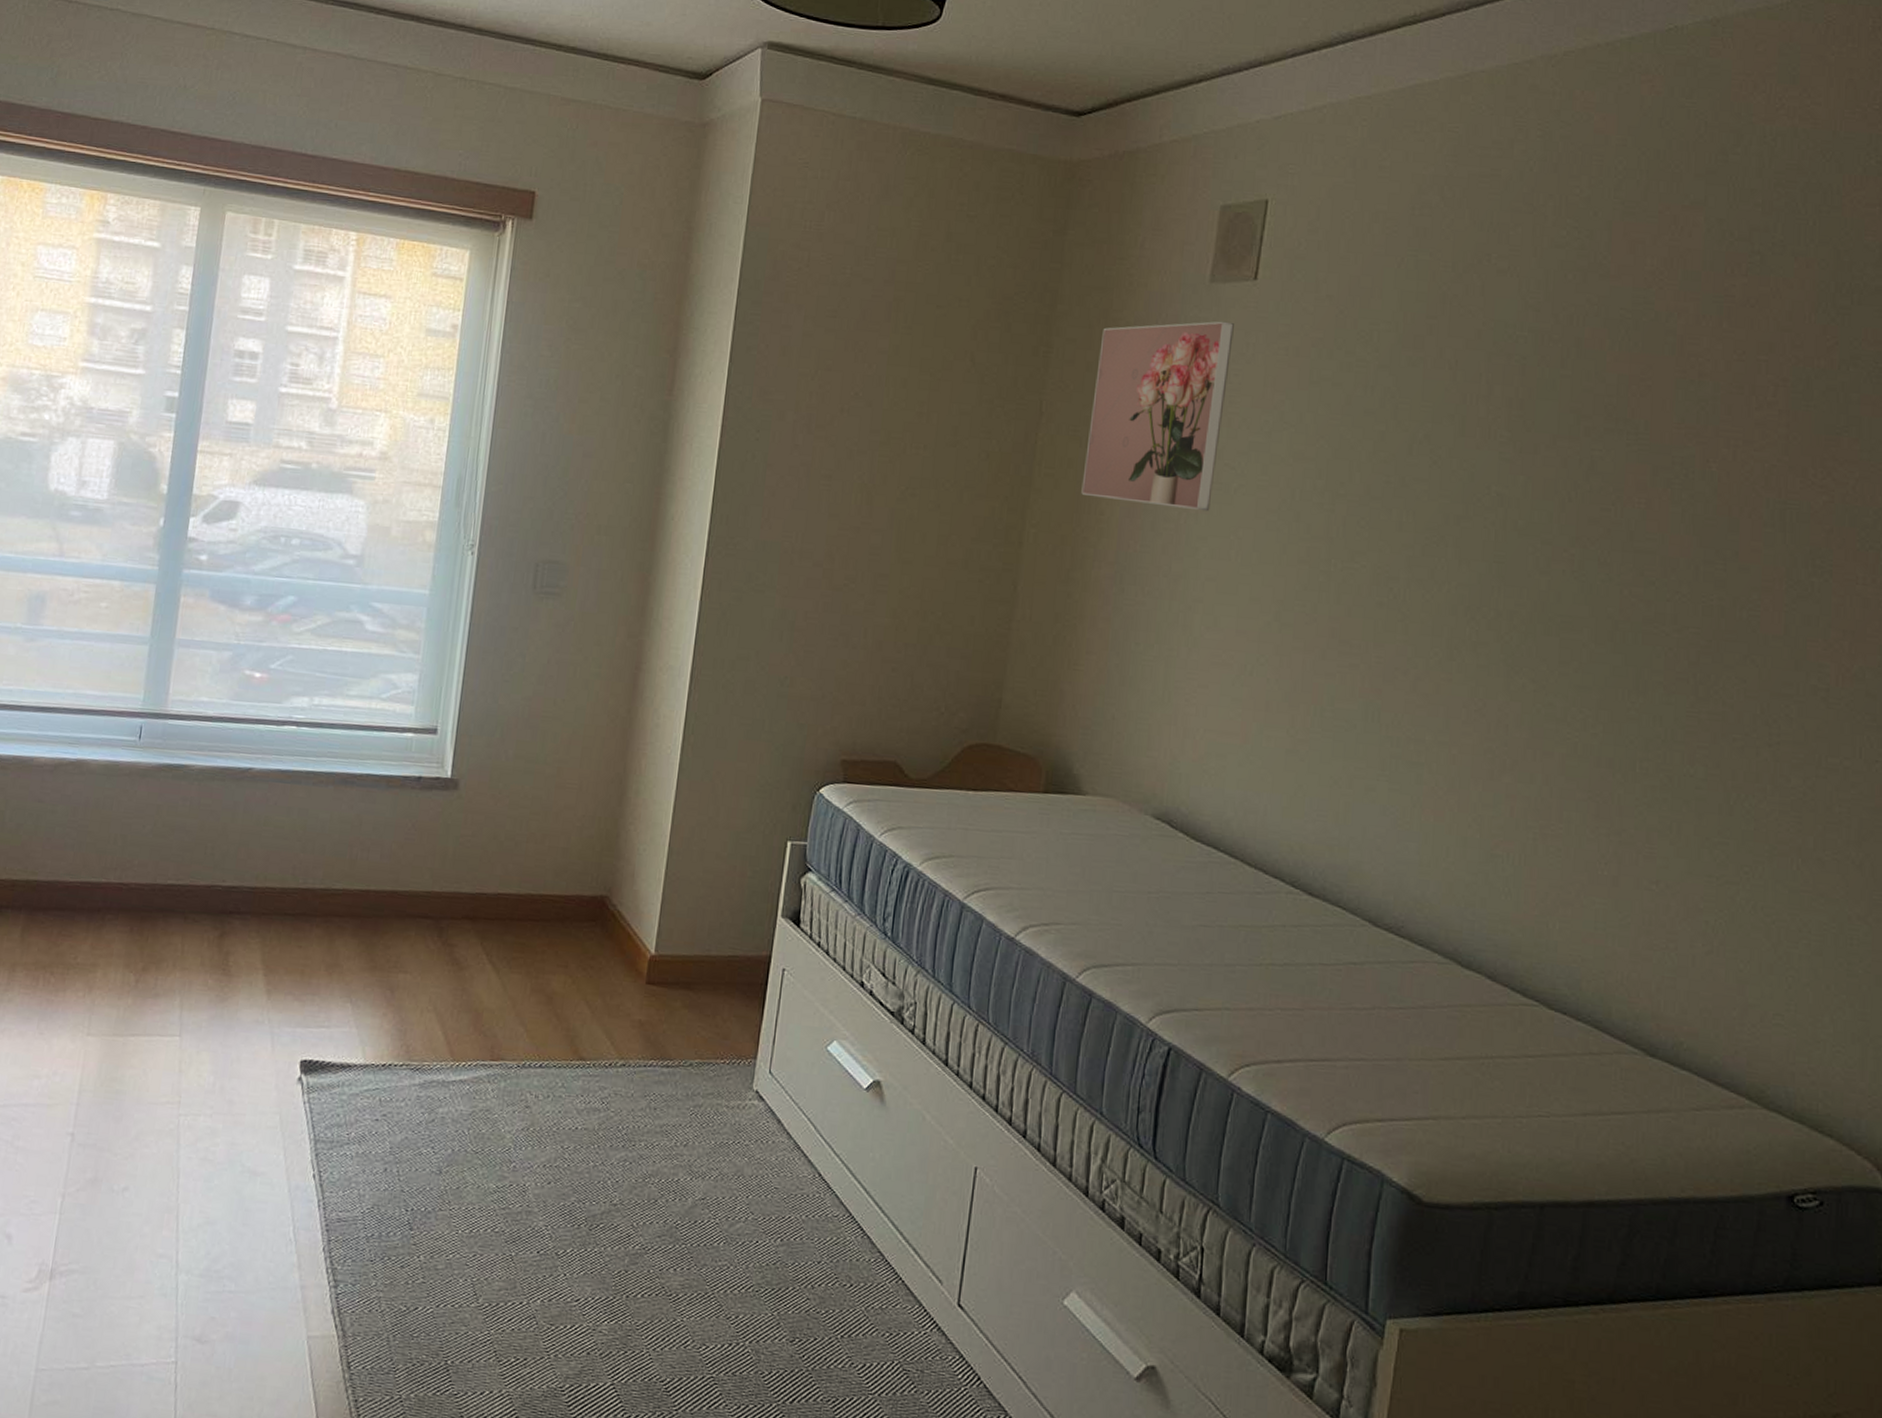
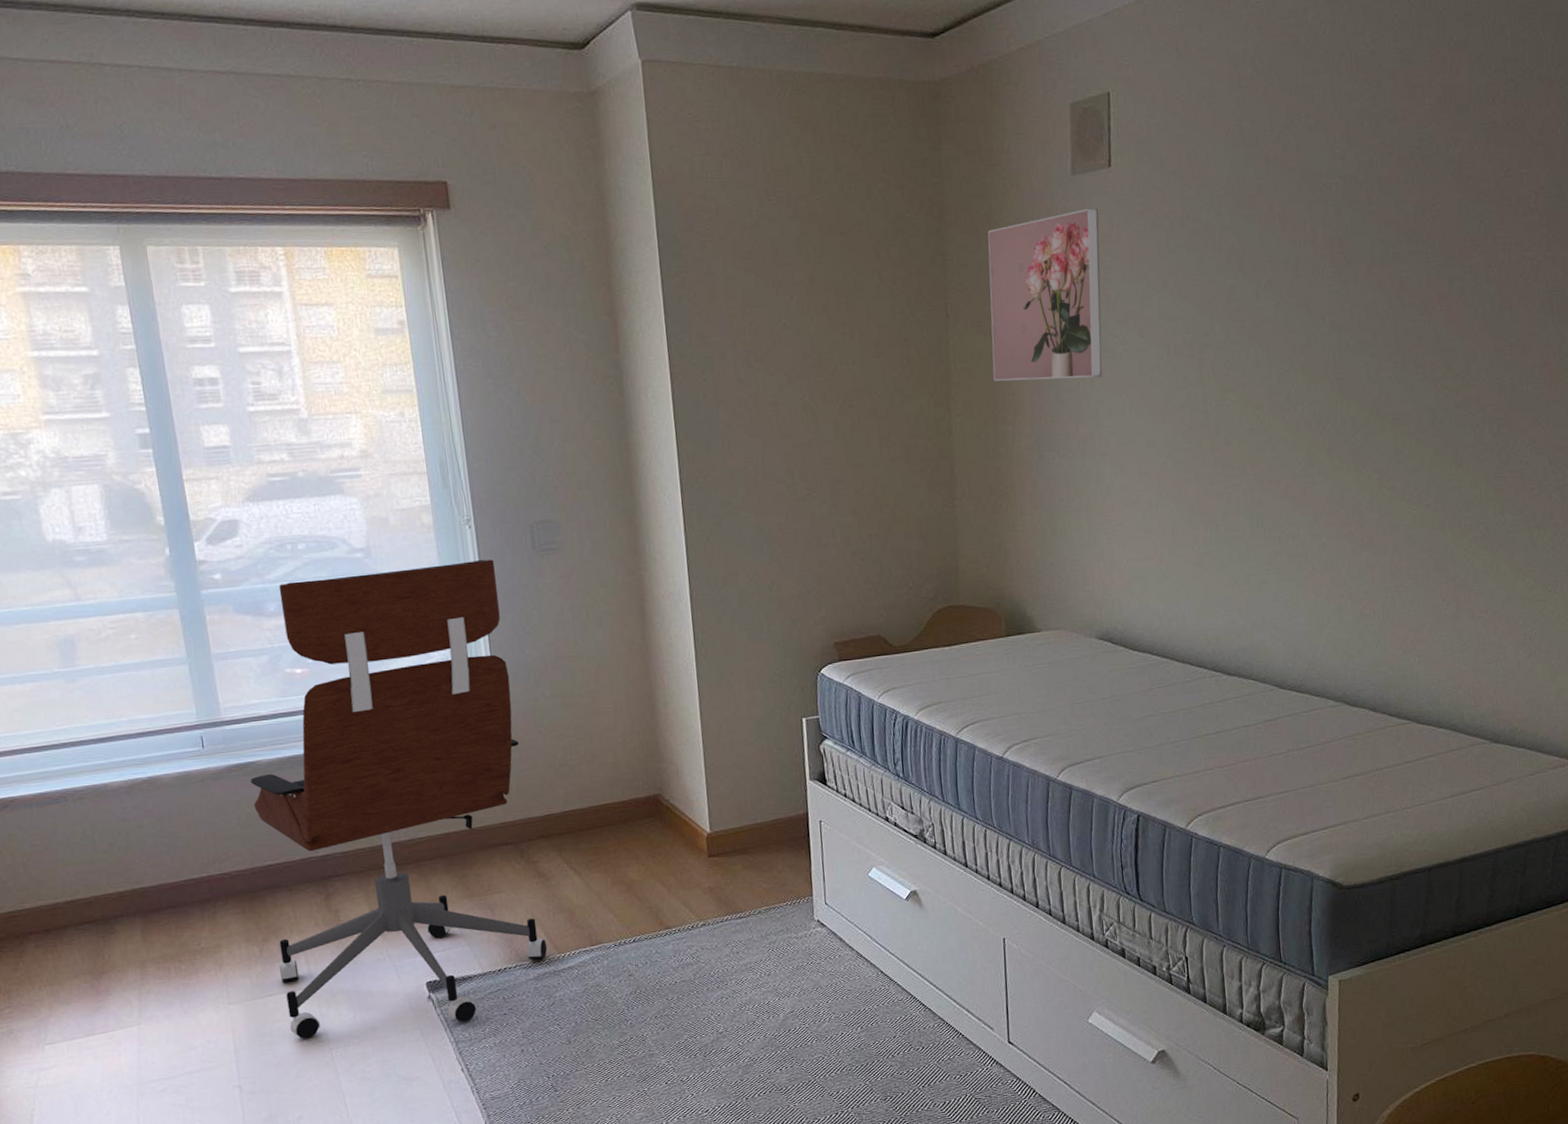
office chair: none [143,577,488,1119] -> present [250,559,548,1039]

